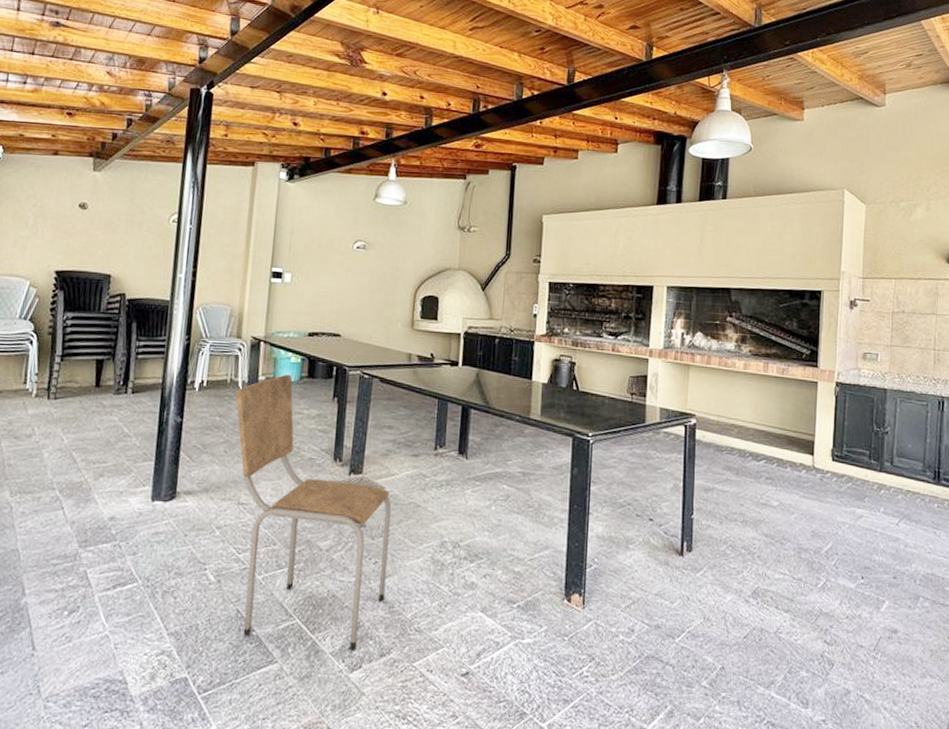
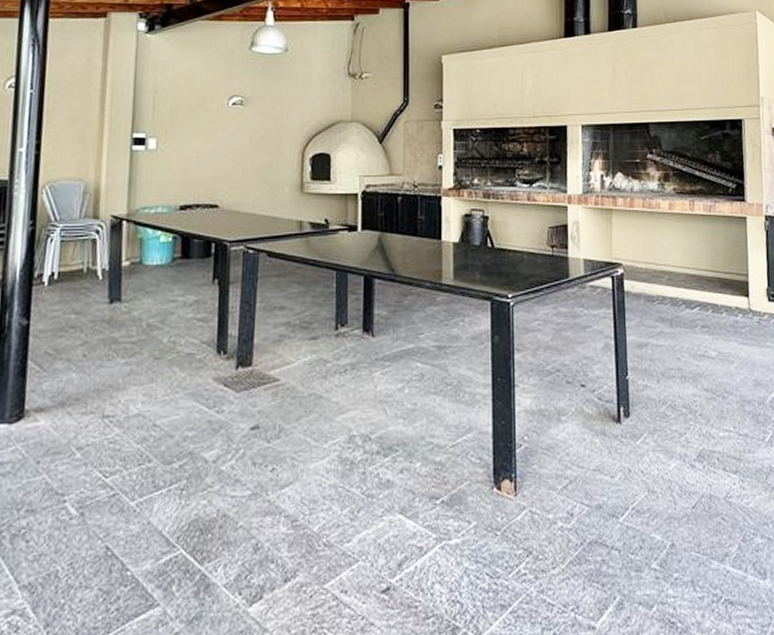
dining chair: present [235,374,392,651] -> none [94,256,289,580]

